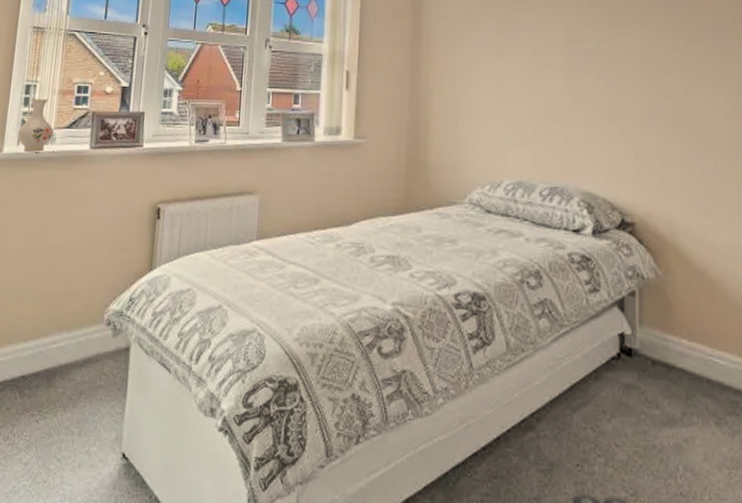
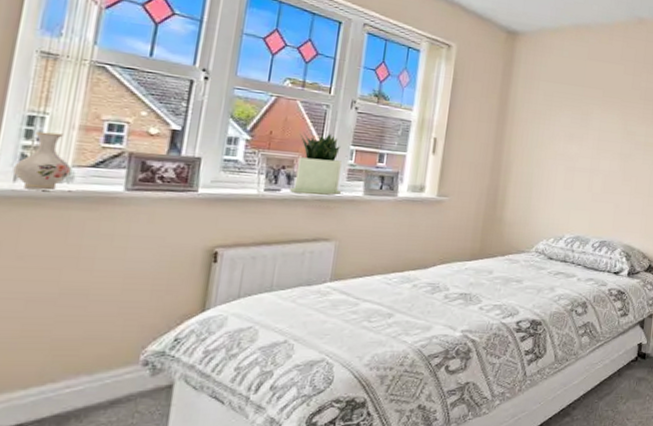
planter: none [215,77,262,145] -> present [289,131,342,196]

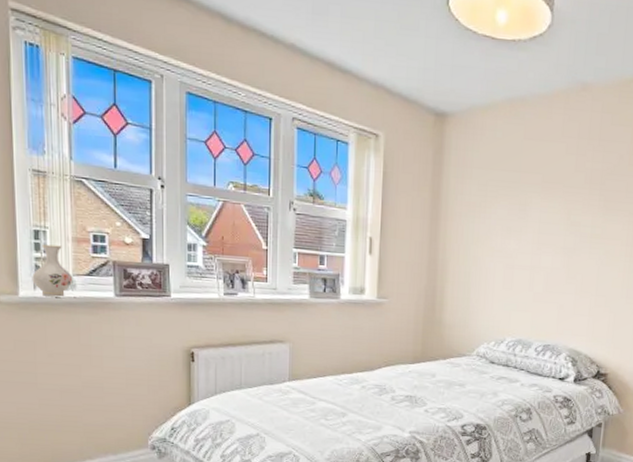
planter: present [289,131,342,196] -> none [244,236,290,299]

